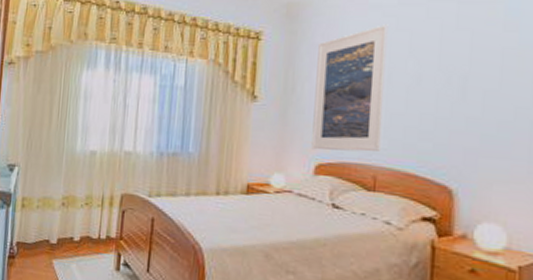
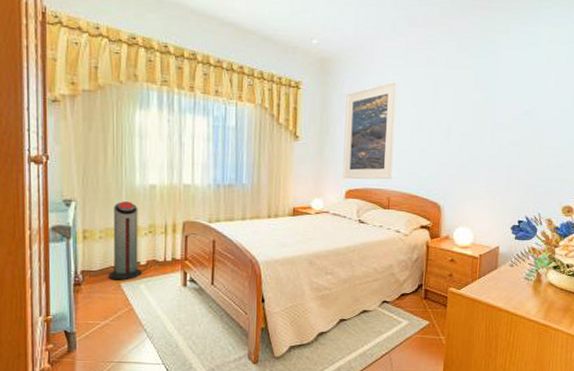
air purifier: none [41,168,77,257] -> present [108,201,142,280]

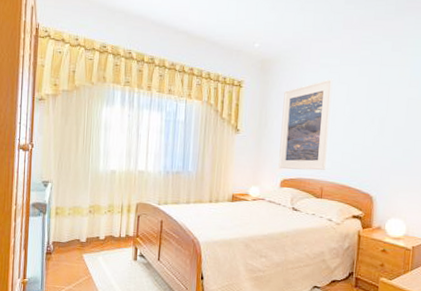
air purifier: present [108,201,142,280] -> none [73,184,101,252]

